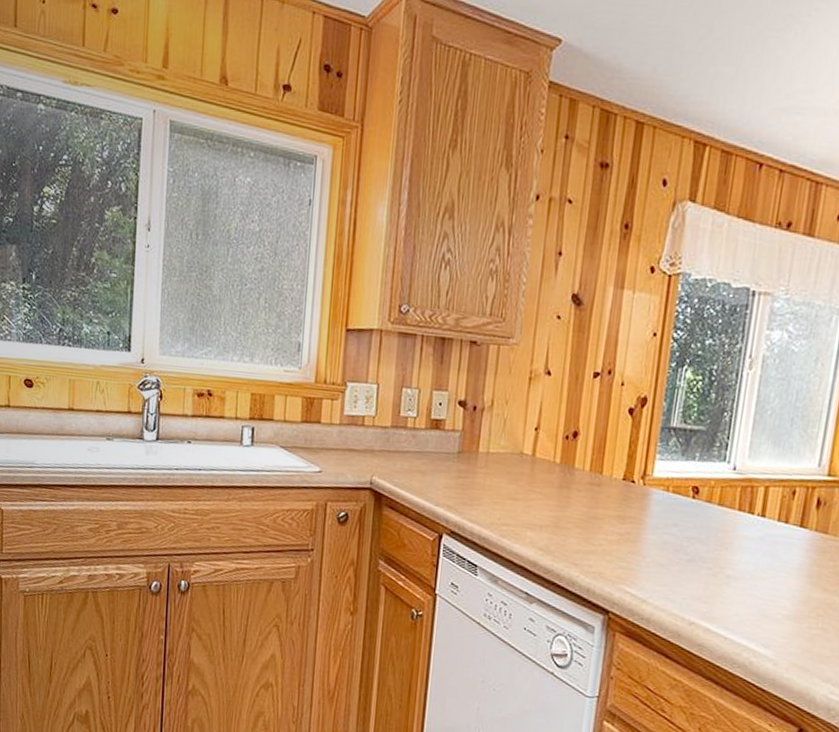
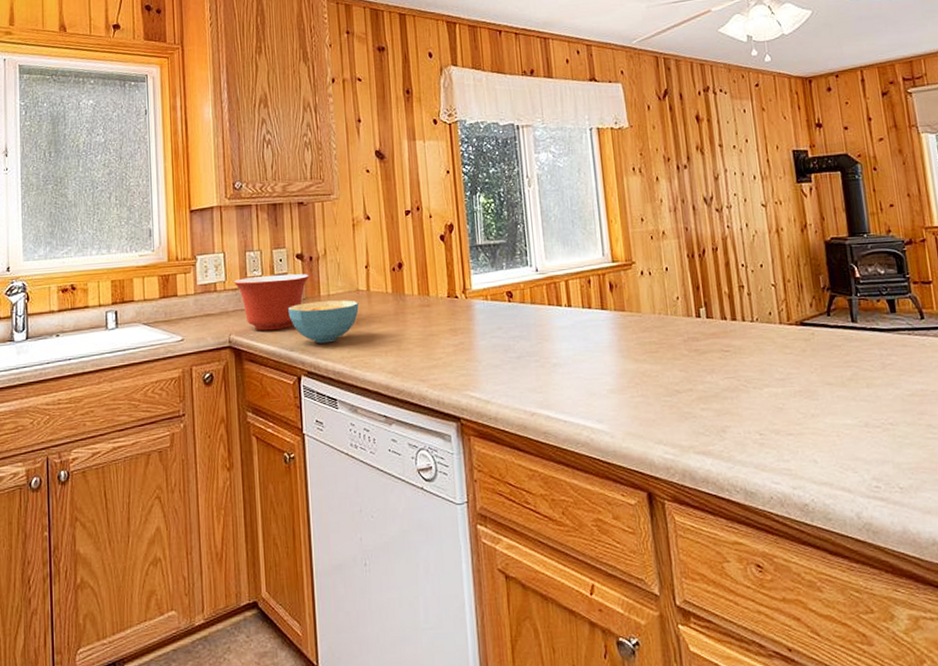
mixing bowl: none [384,416,470,481] -> present [233,273,309,331]
cereal bowl: none [439,456,520,505] -> present [288,300,359,344]

